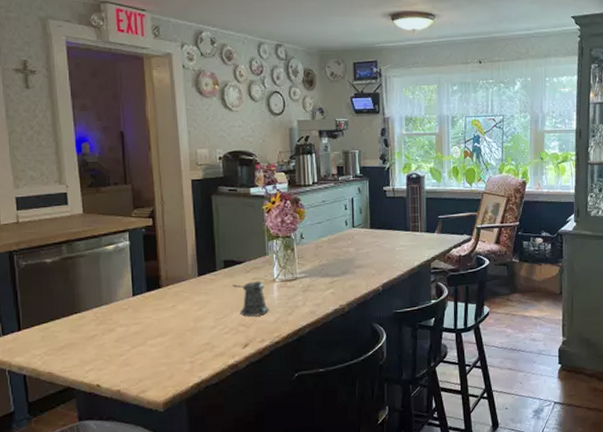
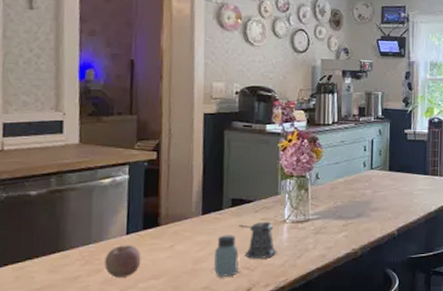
fruit: none [116,306,148,336] -> present [104,245,141,278]
saltshaker: none [213,294,235,334] -> present [214,235,239,277]

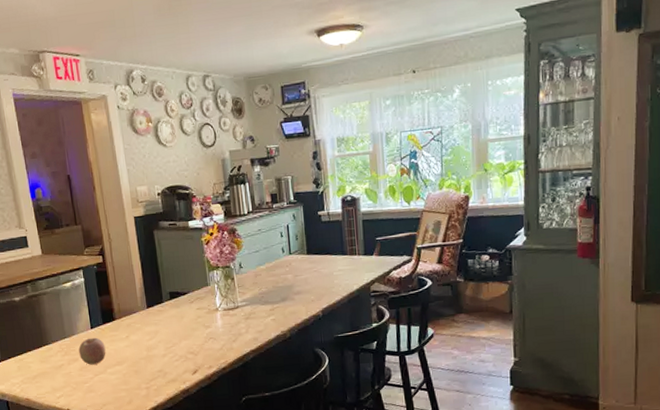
saltshaker: present [214,235,239,277] -> none [162,324,184,361]
pepper shaker: present [239,221,277,259] -> none [178,310,215,345]

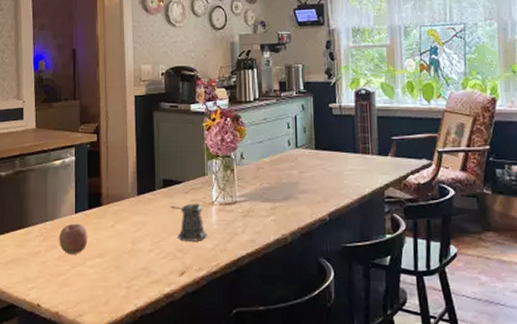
pepper shaker: none [178,310,215,345] -> present [170,203,207,241]

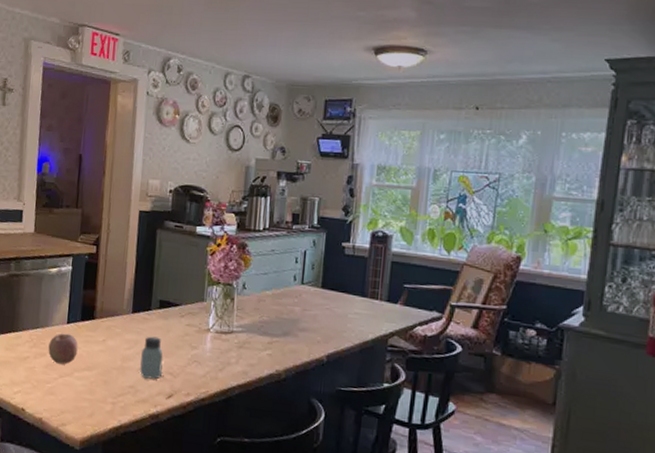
saltshaker: none [150,216,172,258] -> present [140,336,163,379]
pepper shaker: present [170,203,207,241] -> none [165,327,200,367]

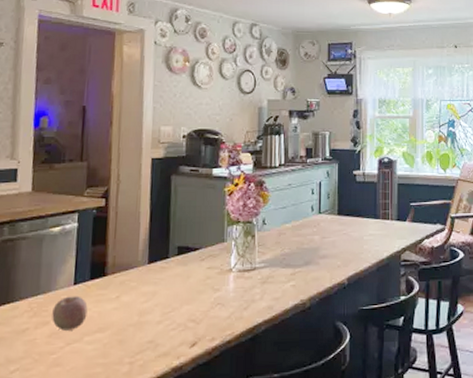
saltshaker: present [140,336,163,379] -> none [159,285,184,330]

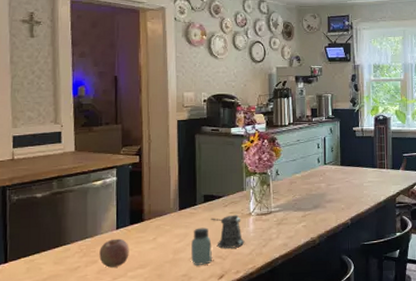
saltshaker: none [159,285,184,330] -> present [191,227,212,265]
pepper shaker: none [184,270,223,311] -> present [211,214,245,249]

